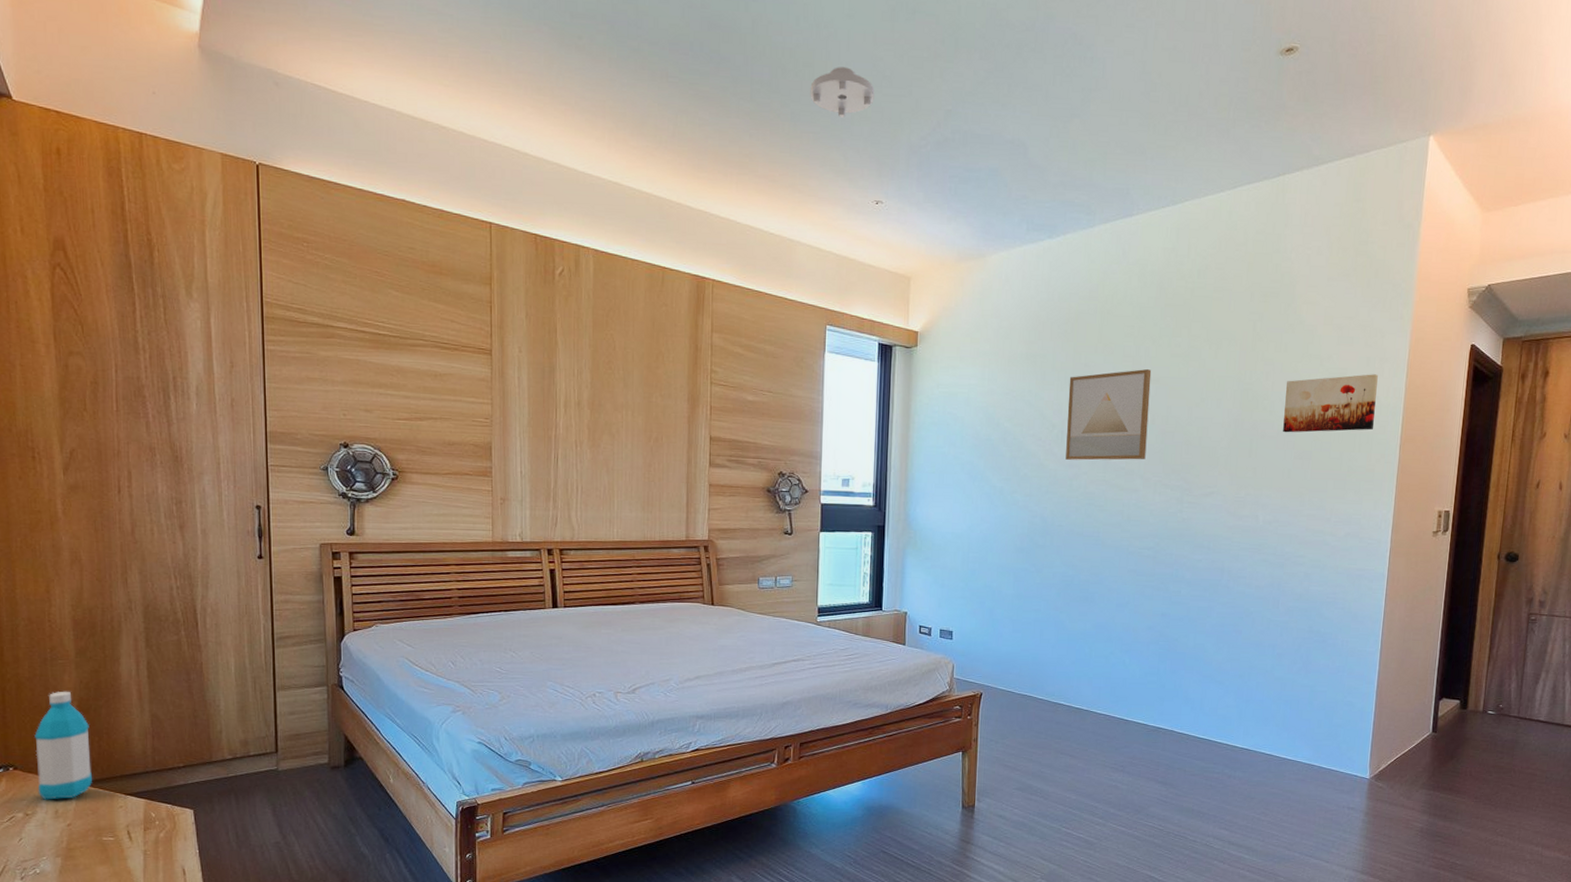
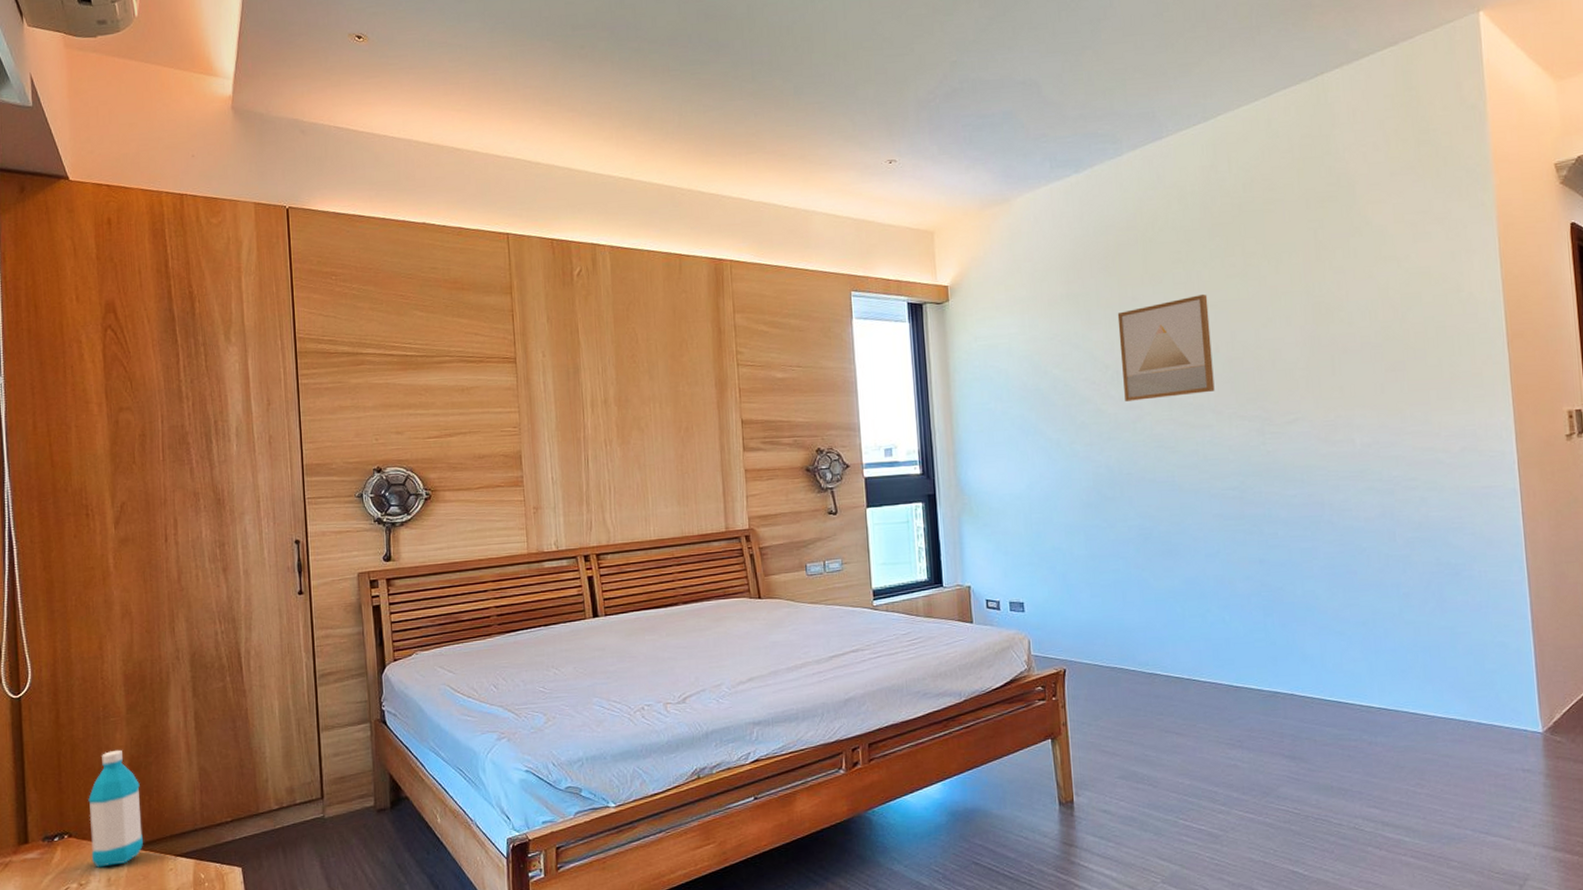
ceiling light: present [810,67,875,118] -> none [810,35,877,84]
wall art: present [1283,374,1378,433] -> none [1361,268,1472,345]

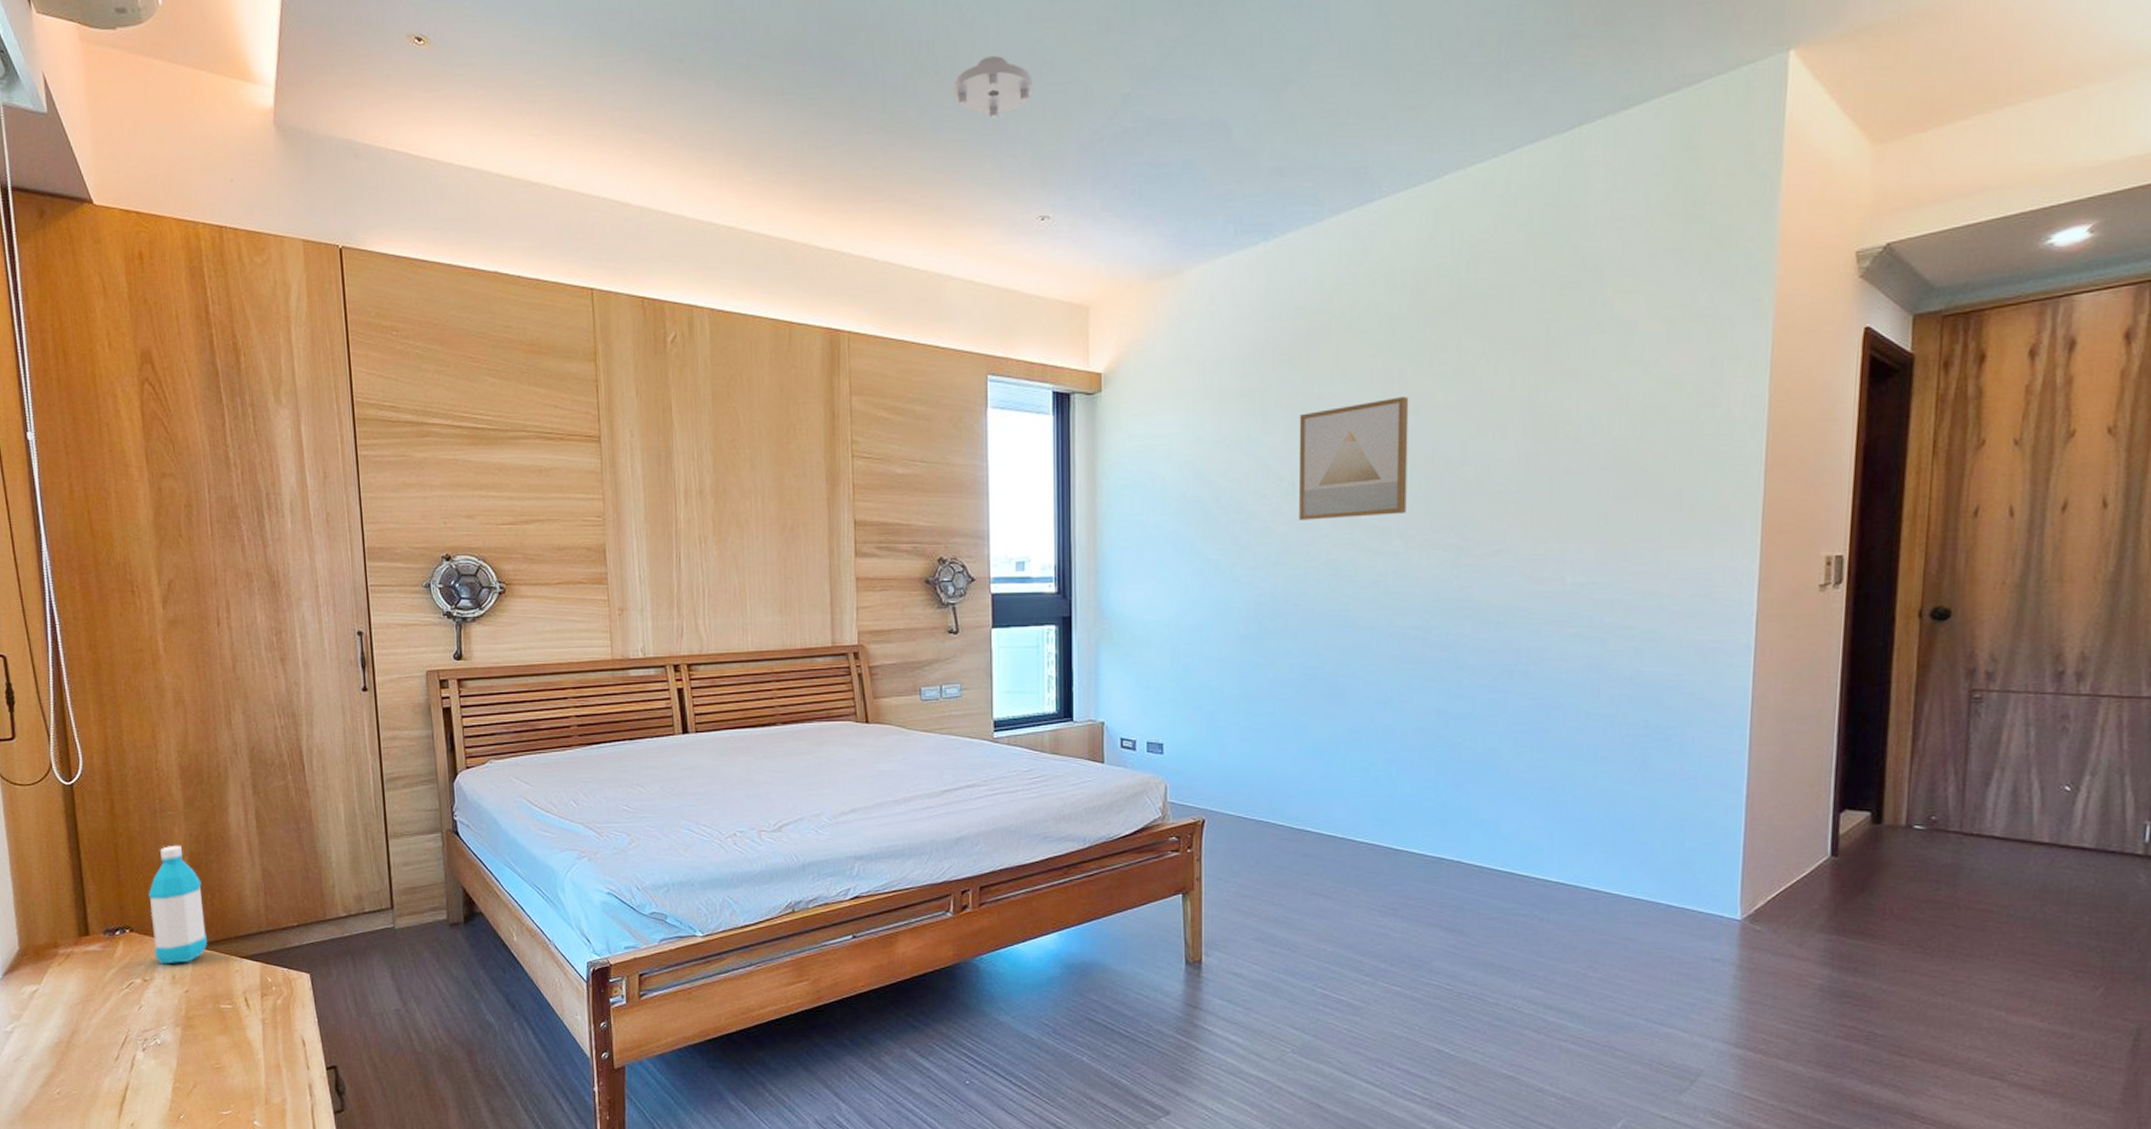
ceiling light: none [810,35,877,84] -> present [954,56,1033,119]

